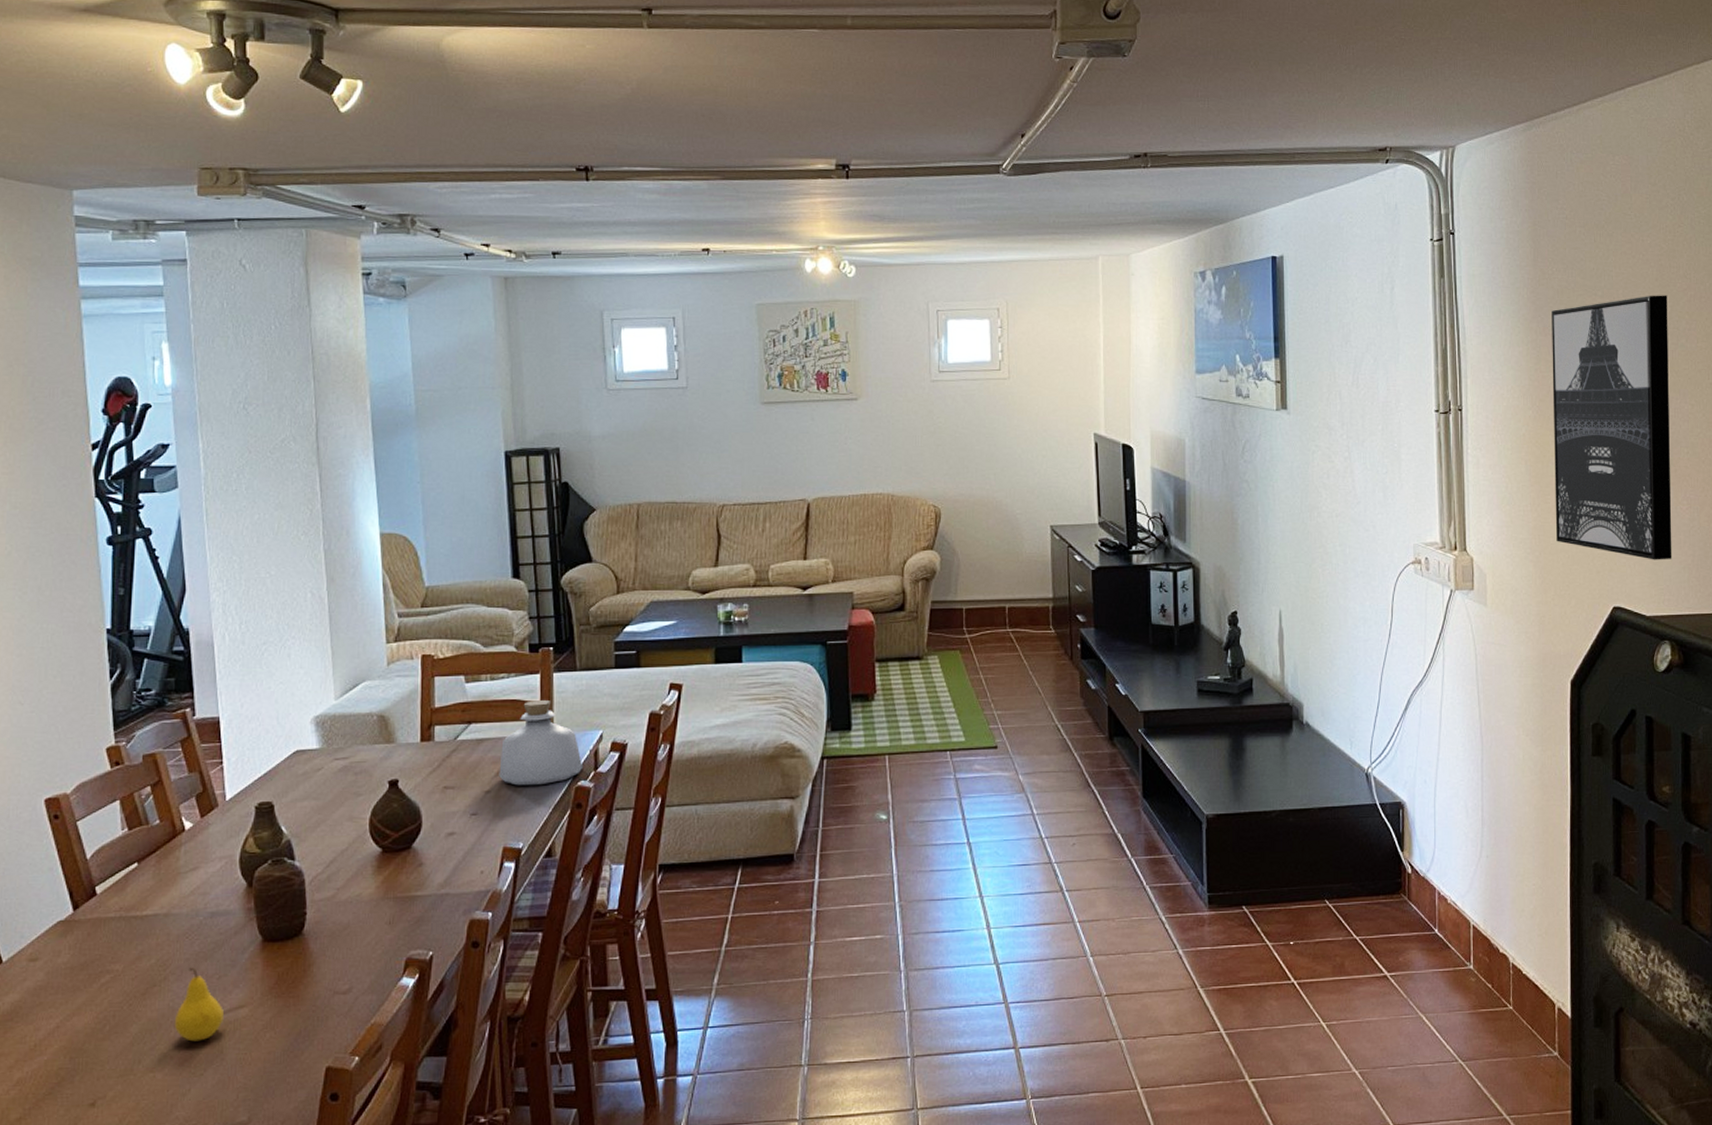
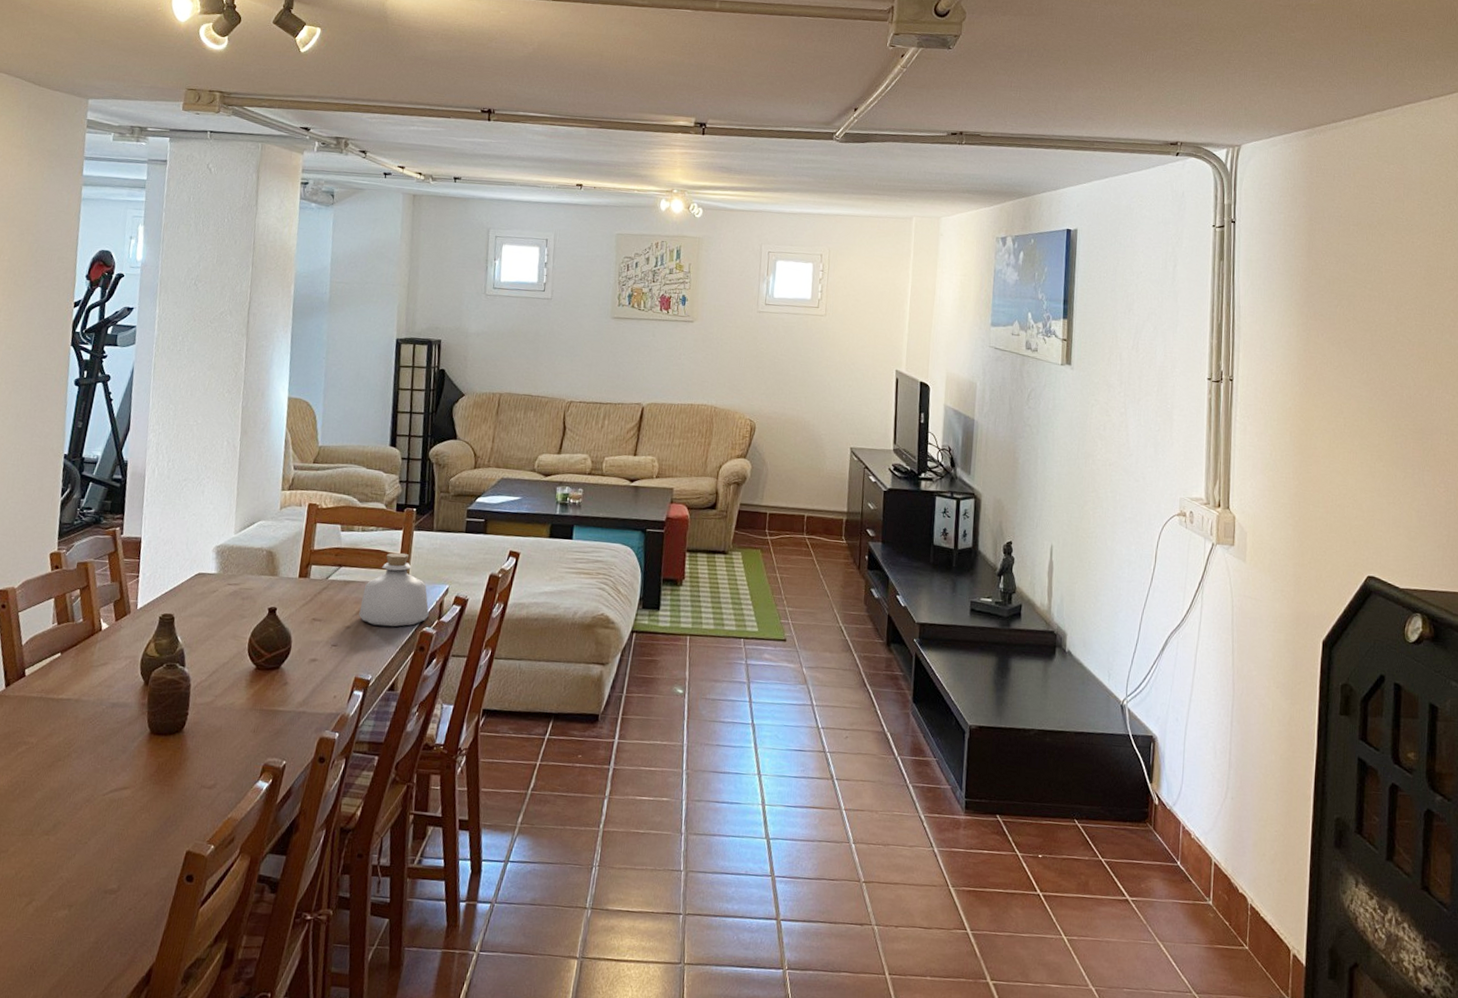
fruit: present [174,967,224,1042] -> none [70,748,111,814]
wall art: present [1552,295,1672,560] -> none [1316,292,1434,538]

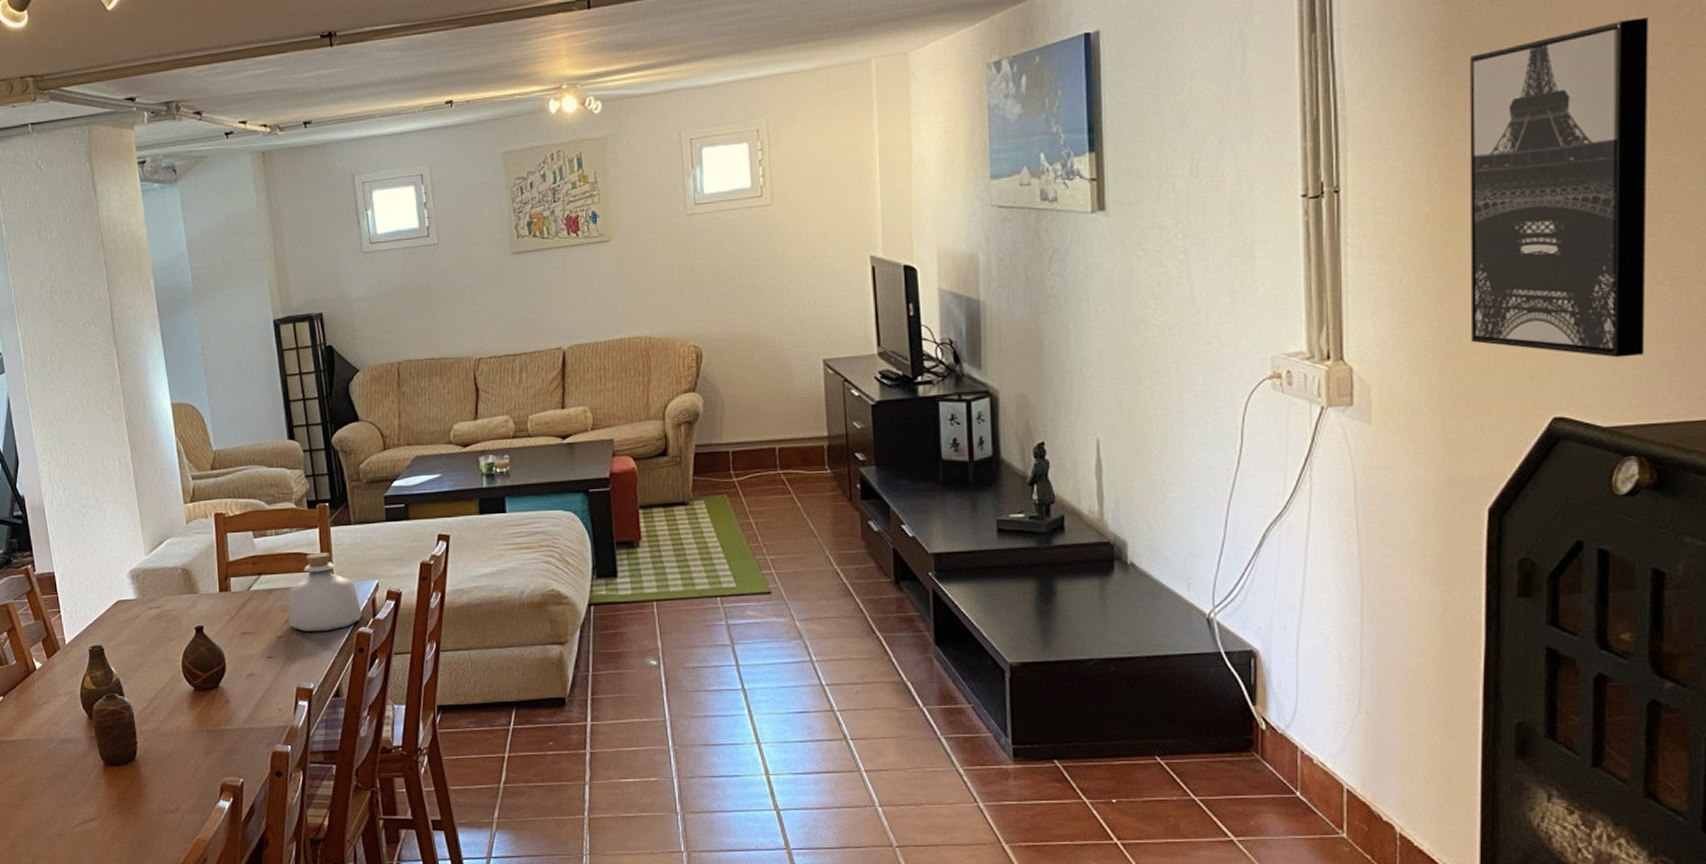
wall art: none [1316,292,1434,538] -> present [1469,17,1649,358]

